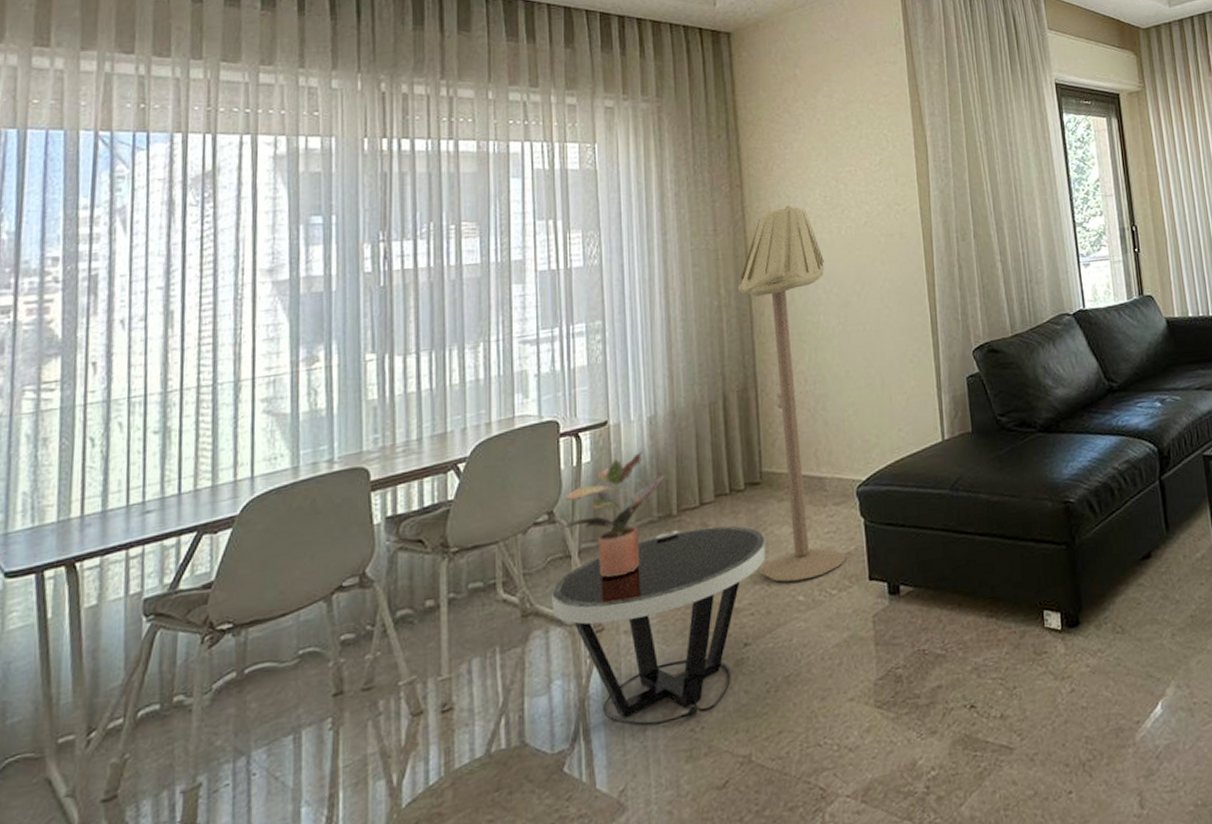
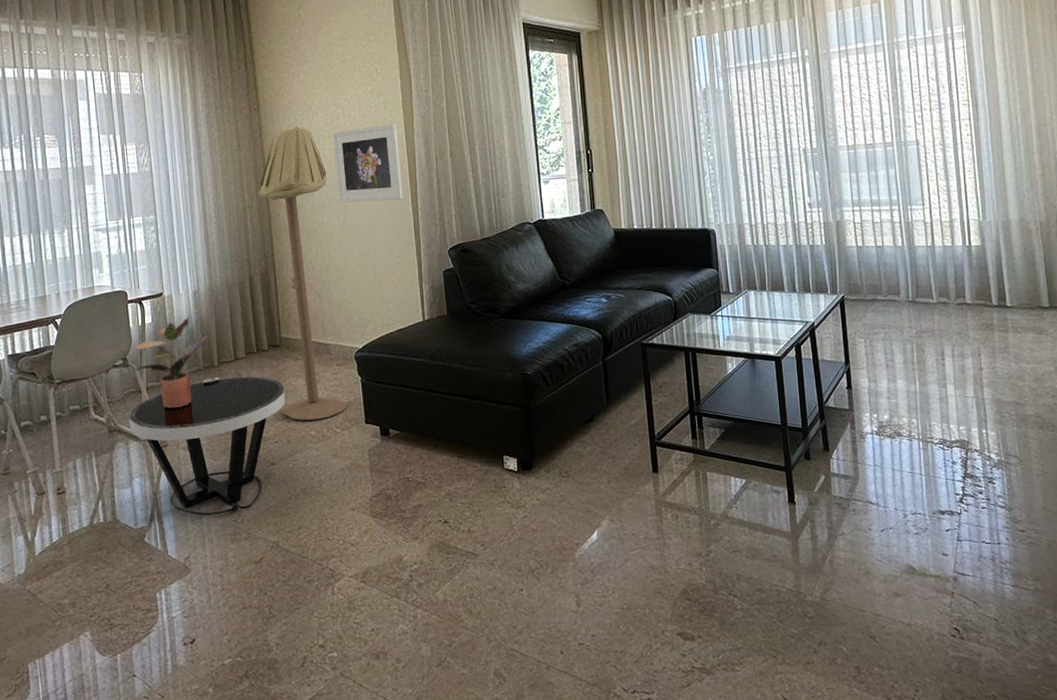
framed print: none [832,200,917,297] -> present [332,124,403,203]

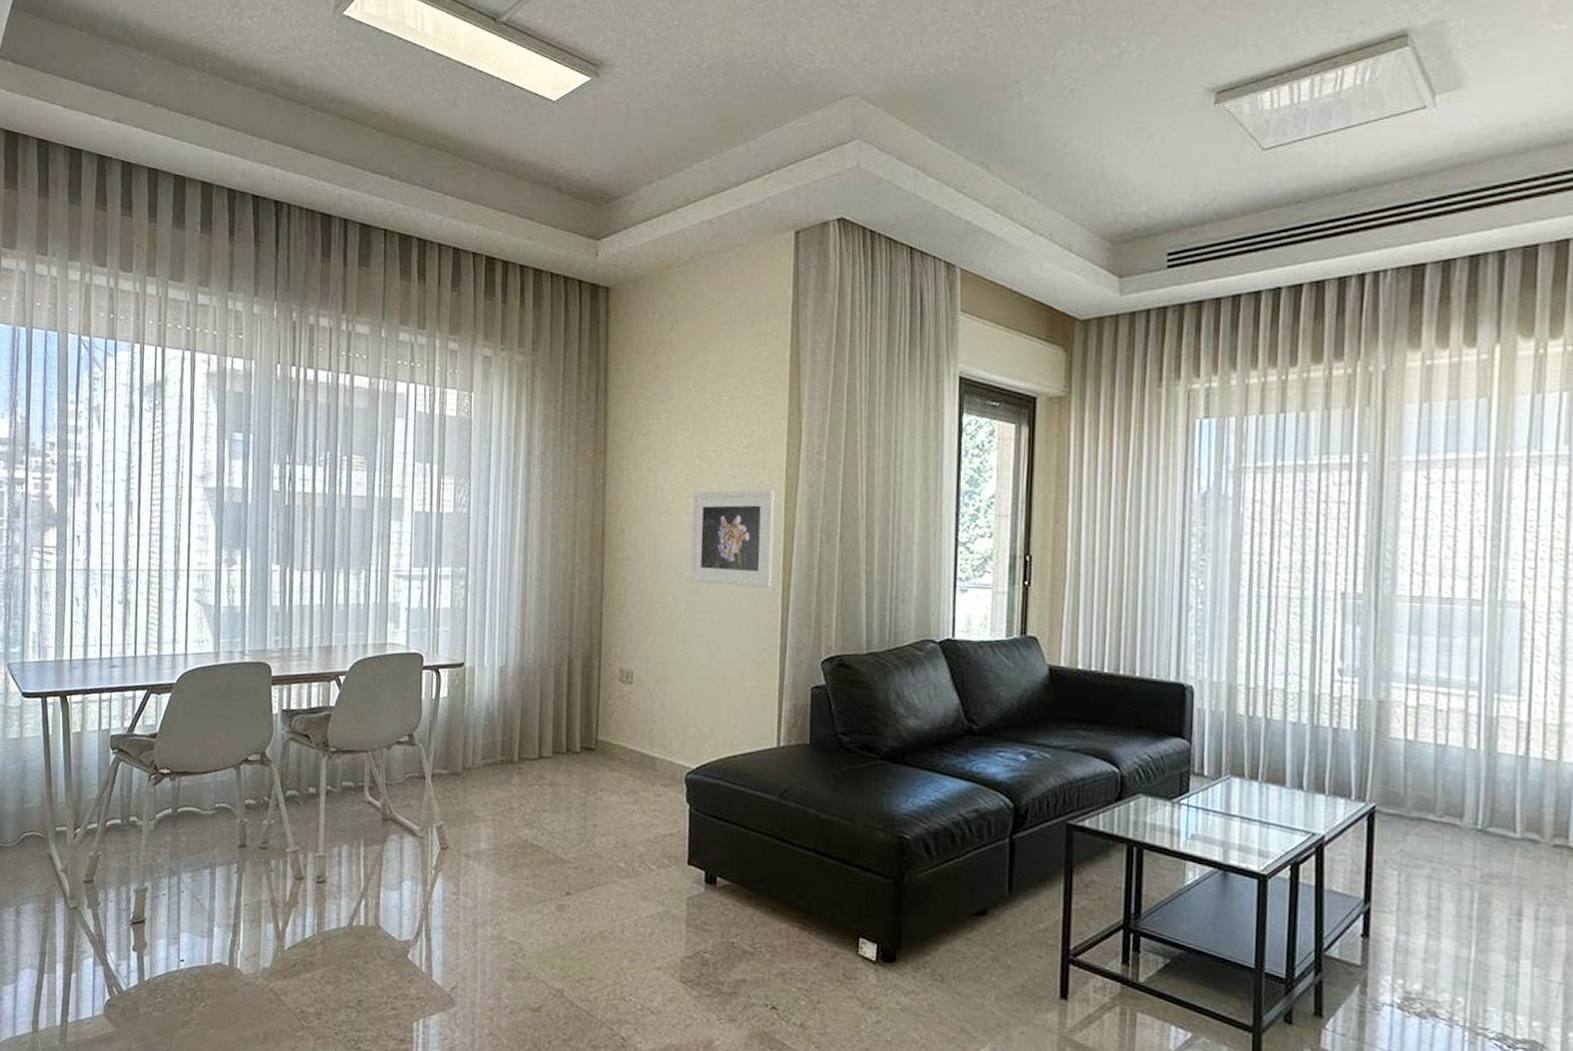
side table: present [129,376,286,516] -> none [407,775,594,944]
potted plant: present [134,317,208,408] -> none [421,697,511,805]
floor lamp: present [257,126,347,421] -> none [587,478,679,850]

